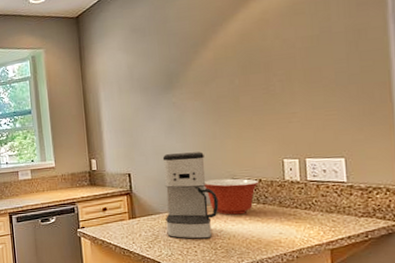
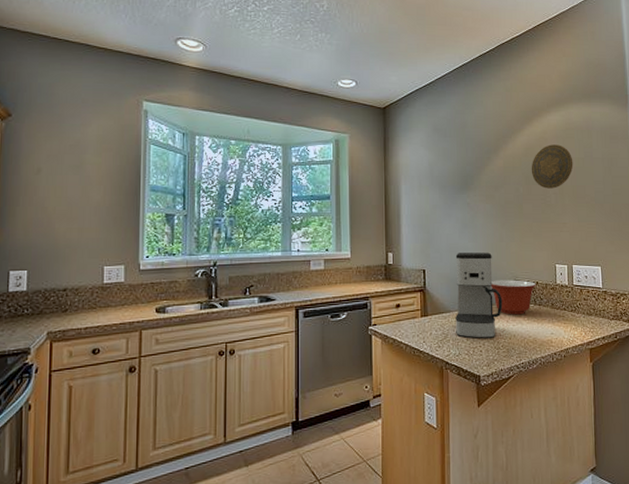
decorative plate: none [248,24,305,77] -> present [531,144,573,189]

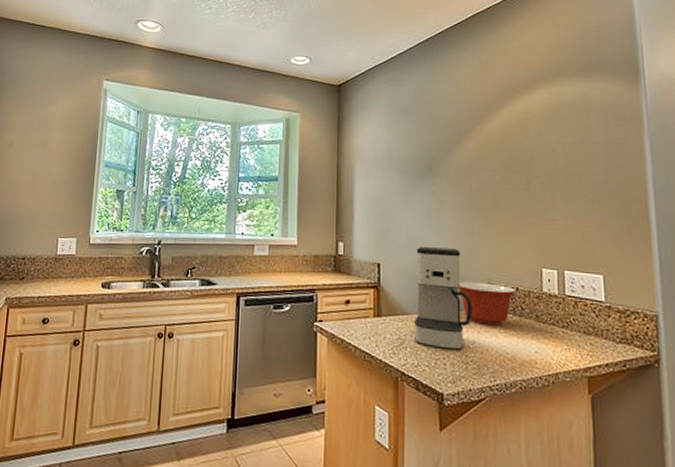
decorative plate: present [531,144,573,189] -> none [510,126,566,178]

